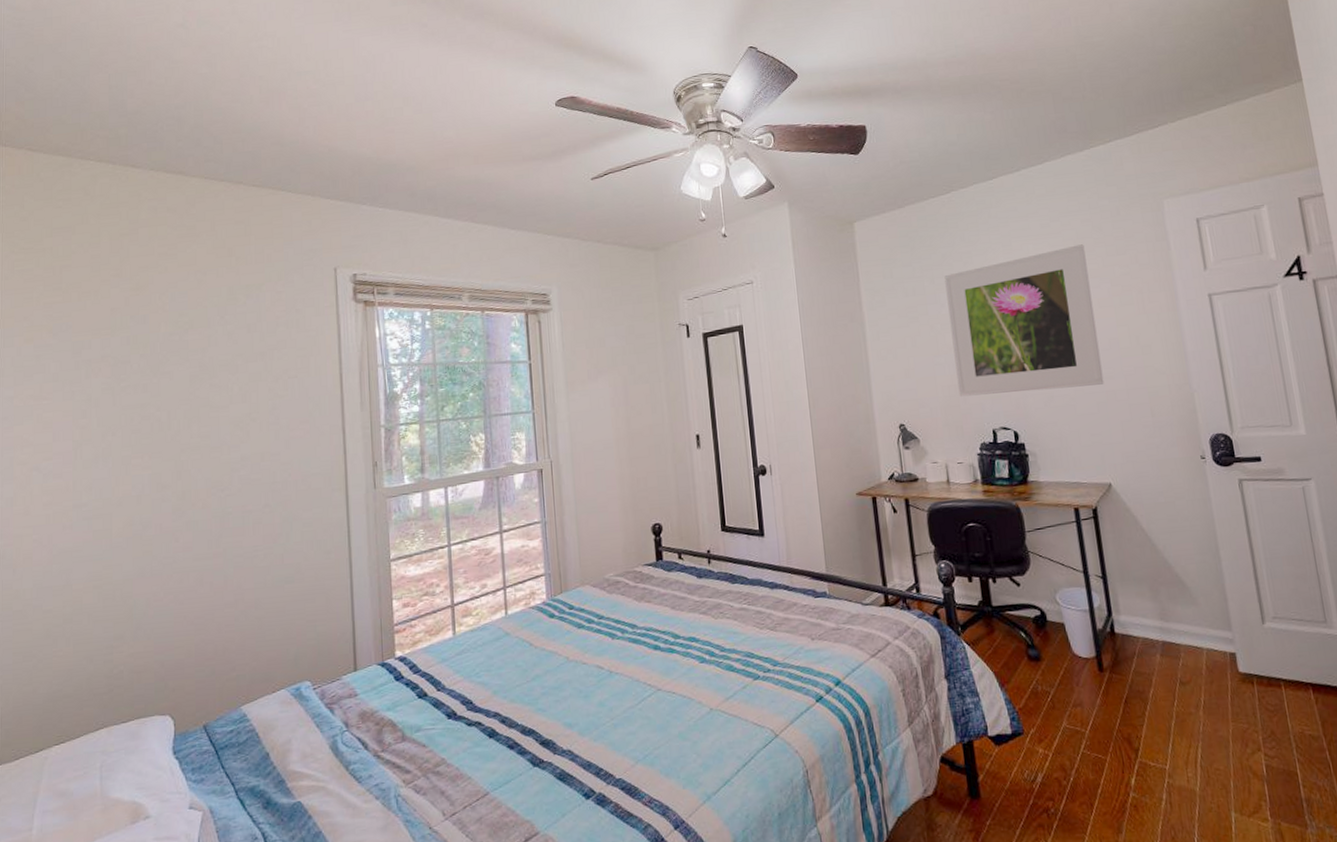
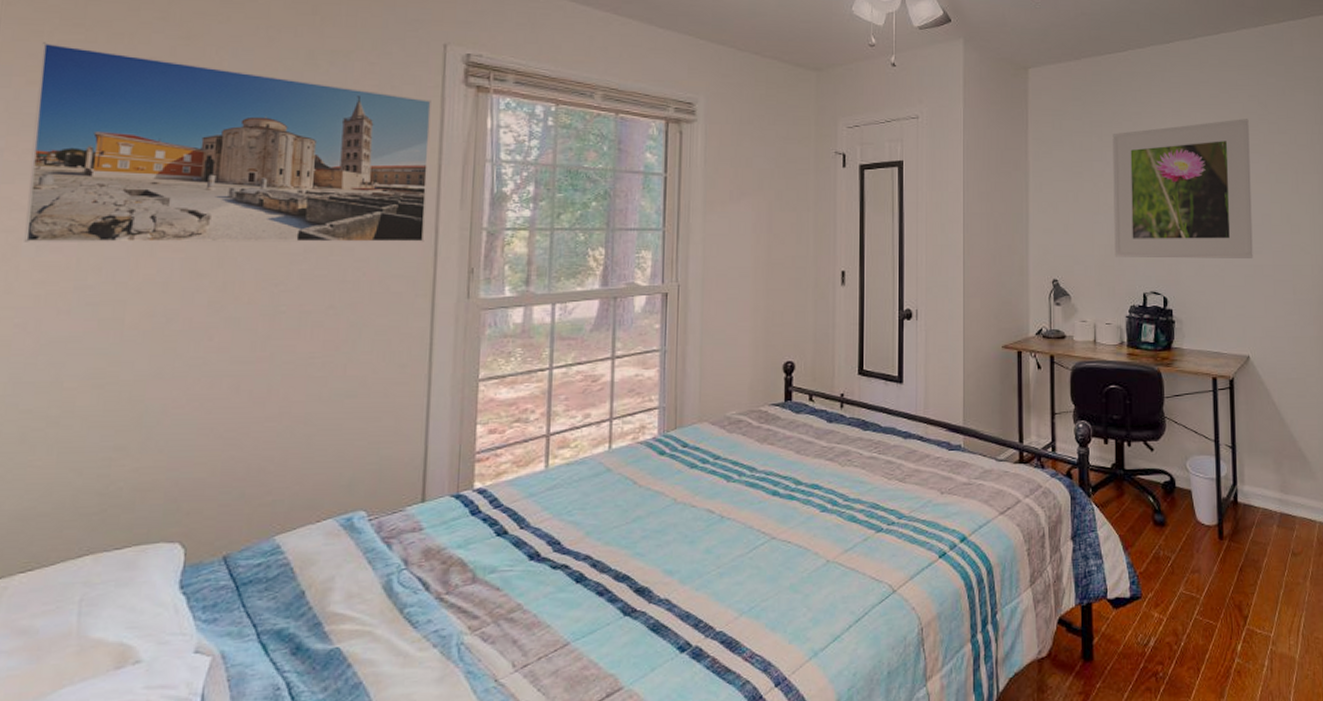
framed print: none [32,306,335,472] -> present [24,42,431,242]

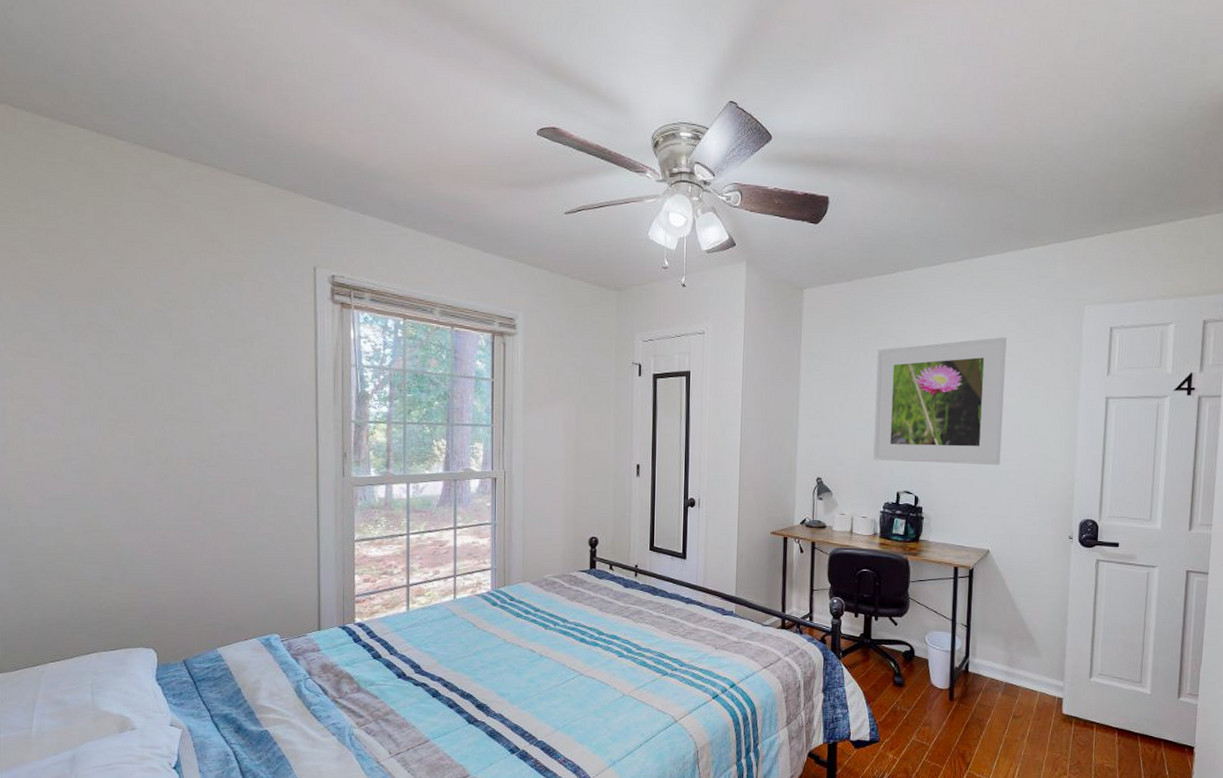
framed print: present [24,42,431,242] -> none [19,265,308,431]

